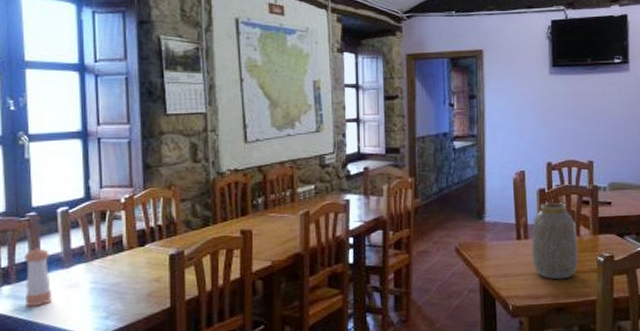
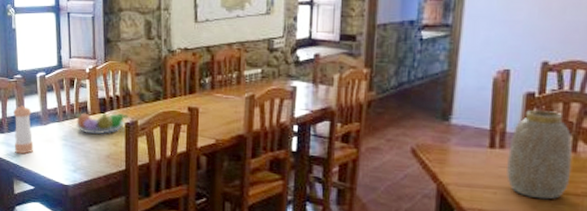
fruit bowl: none [108,244,173,272] -> present [75,113,128,135]

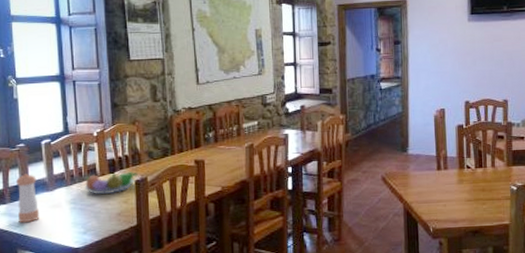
vase: present [506,110,573,200] -> none [450,138,494,206]

